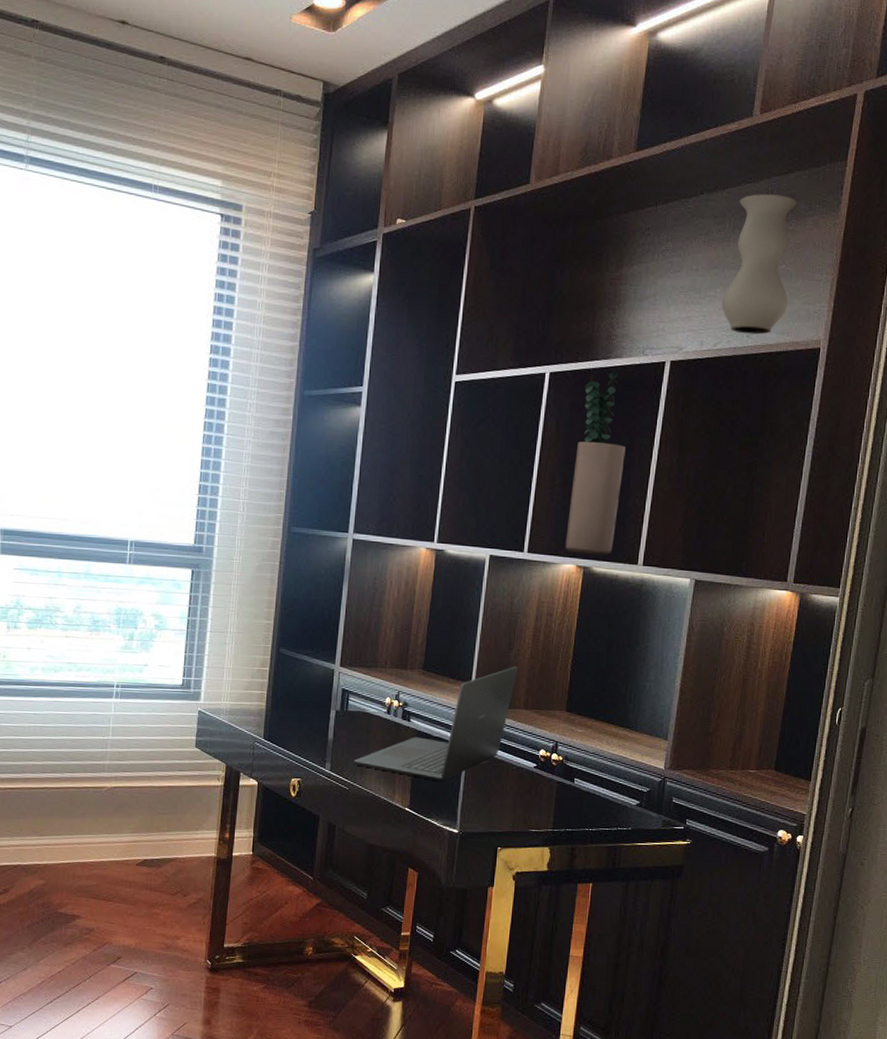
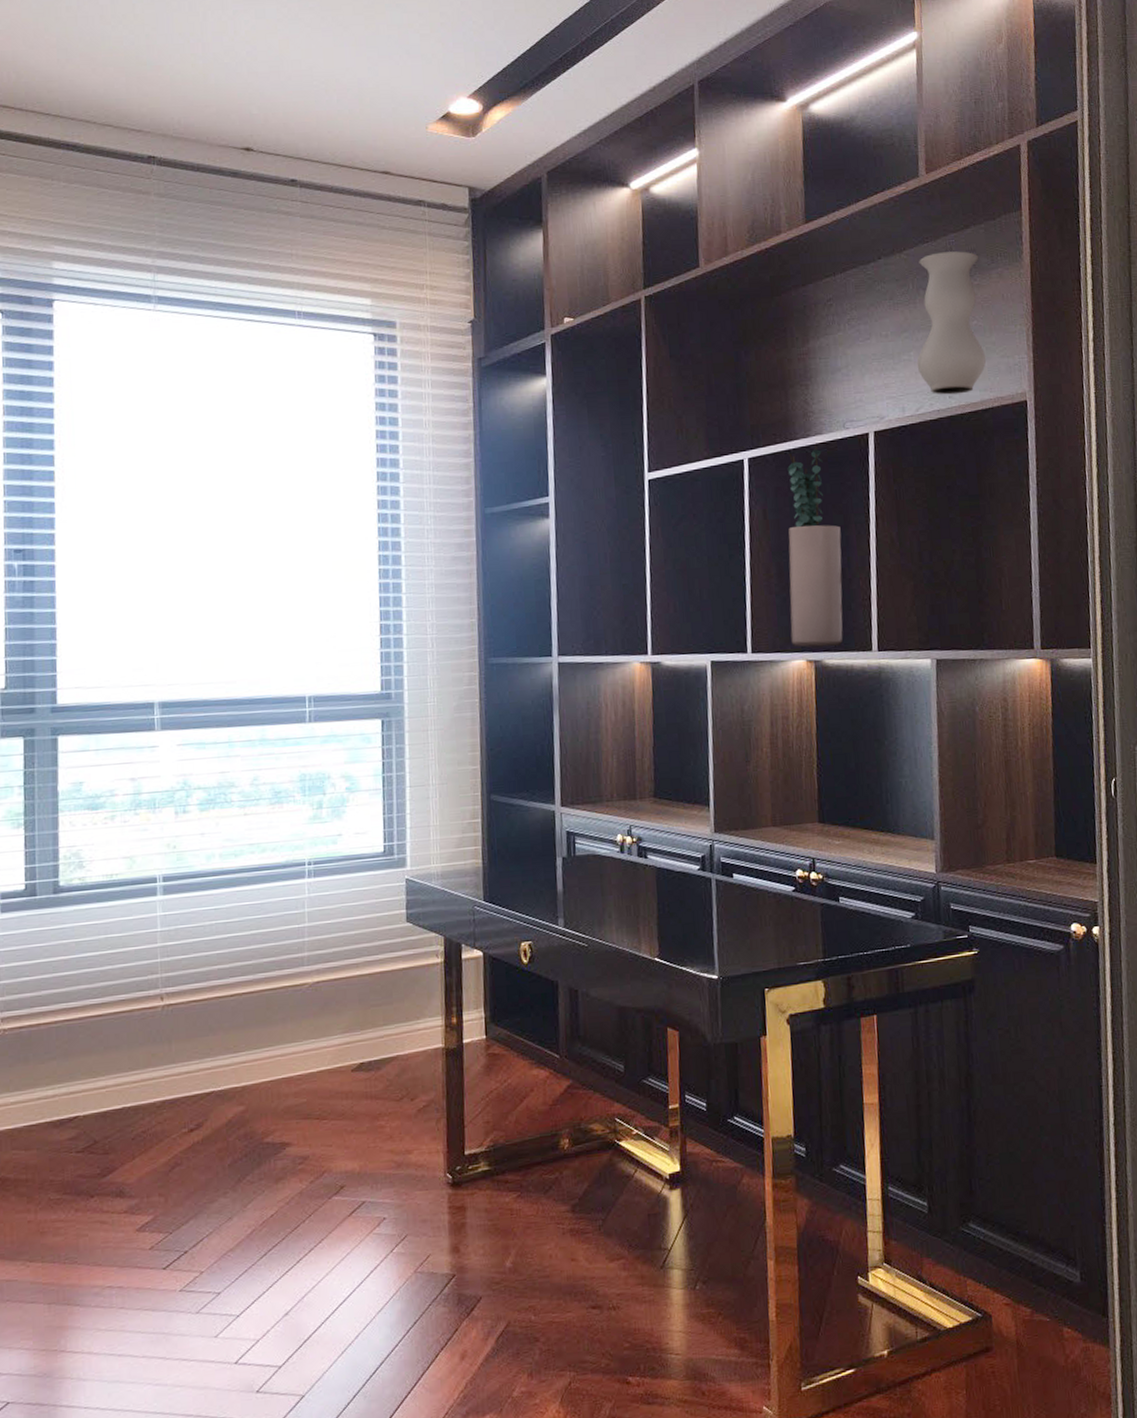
laptop: present [353,666,519,782] -> none [589,779,760,923]

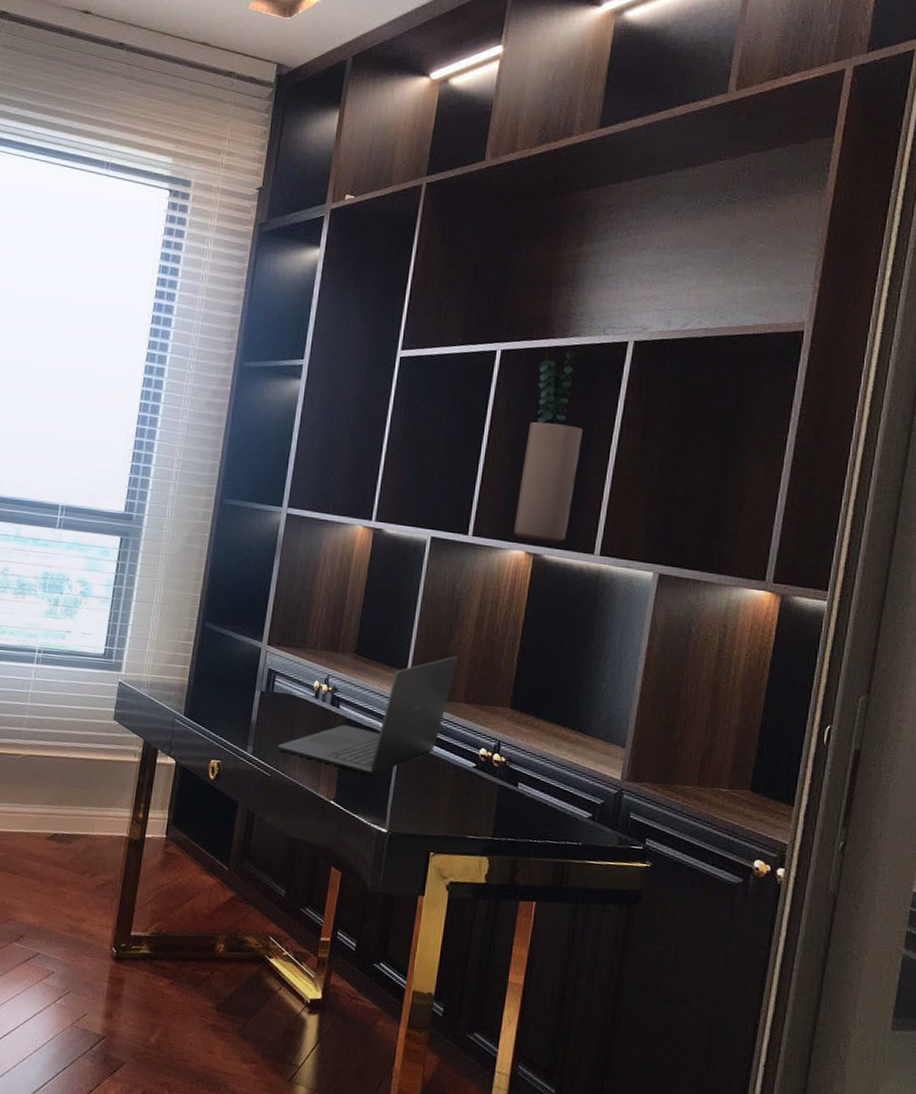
laptop: none [589,779,760,923] -> present [276,655,459,776]
vase: present [916,251,987,395] -> none [691,171,779,316]

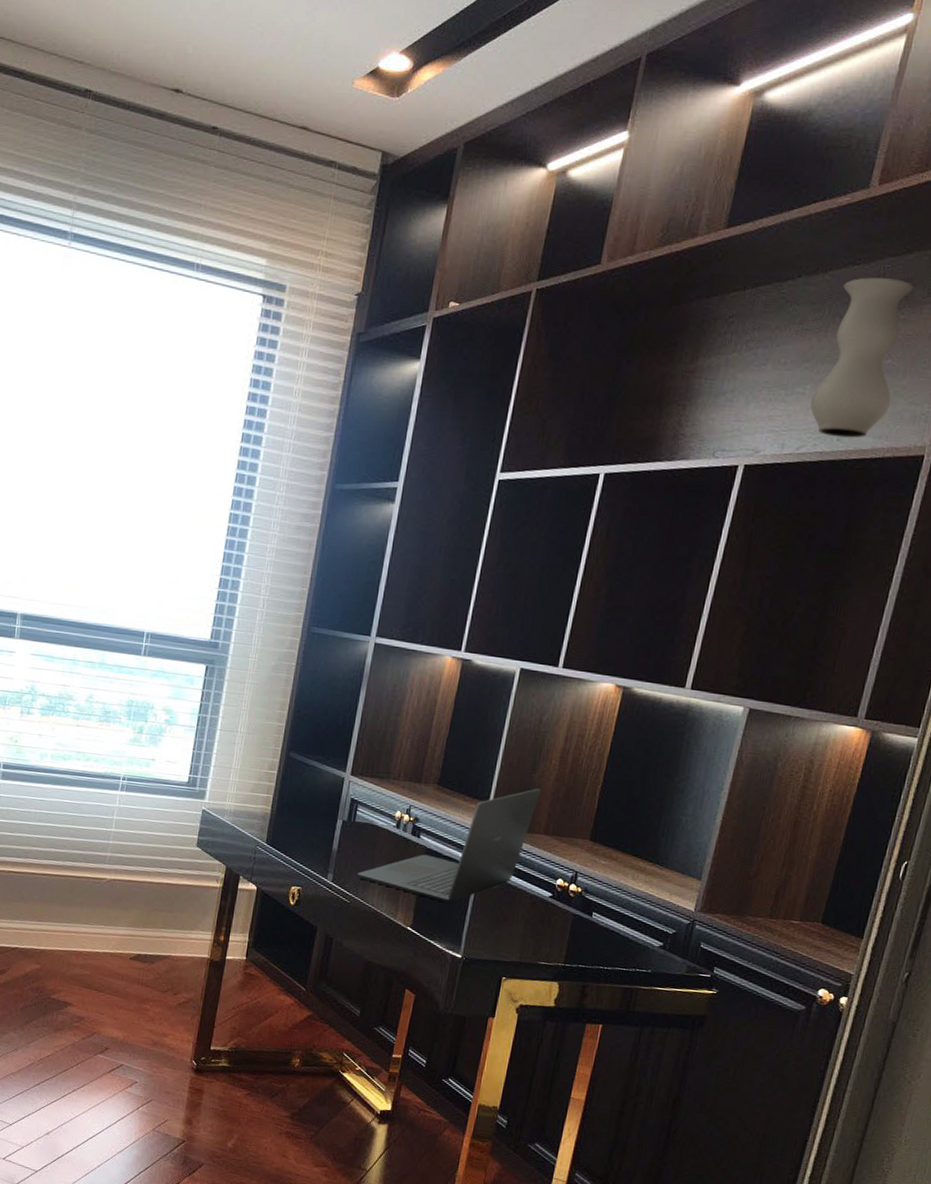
vase: present [513,345,583,545] -> none [605,469,683,678]
vase: none [691,171,779,316] -> present [809,277,915,439]

